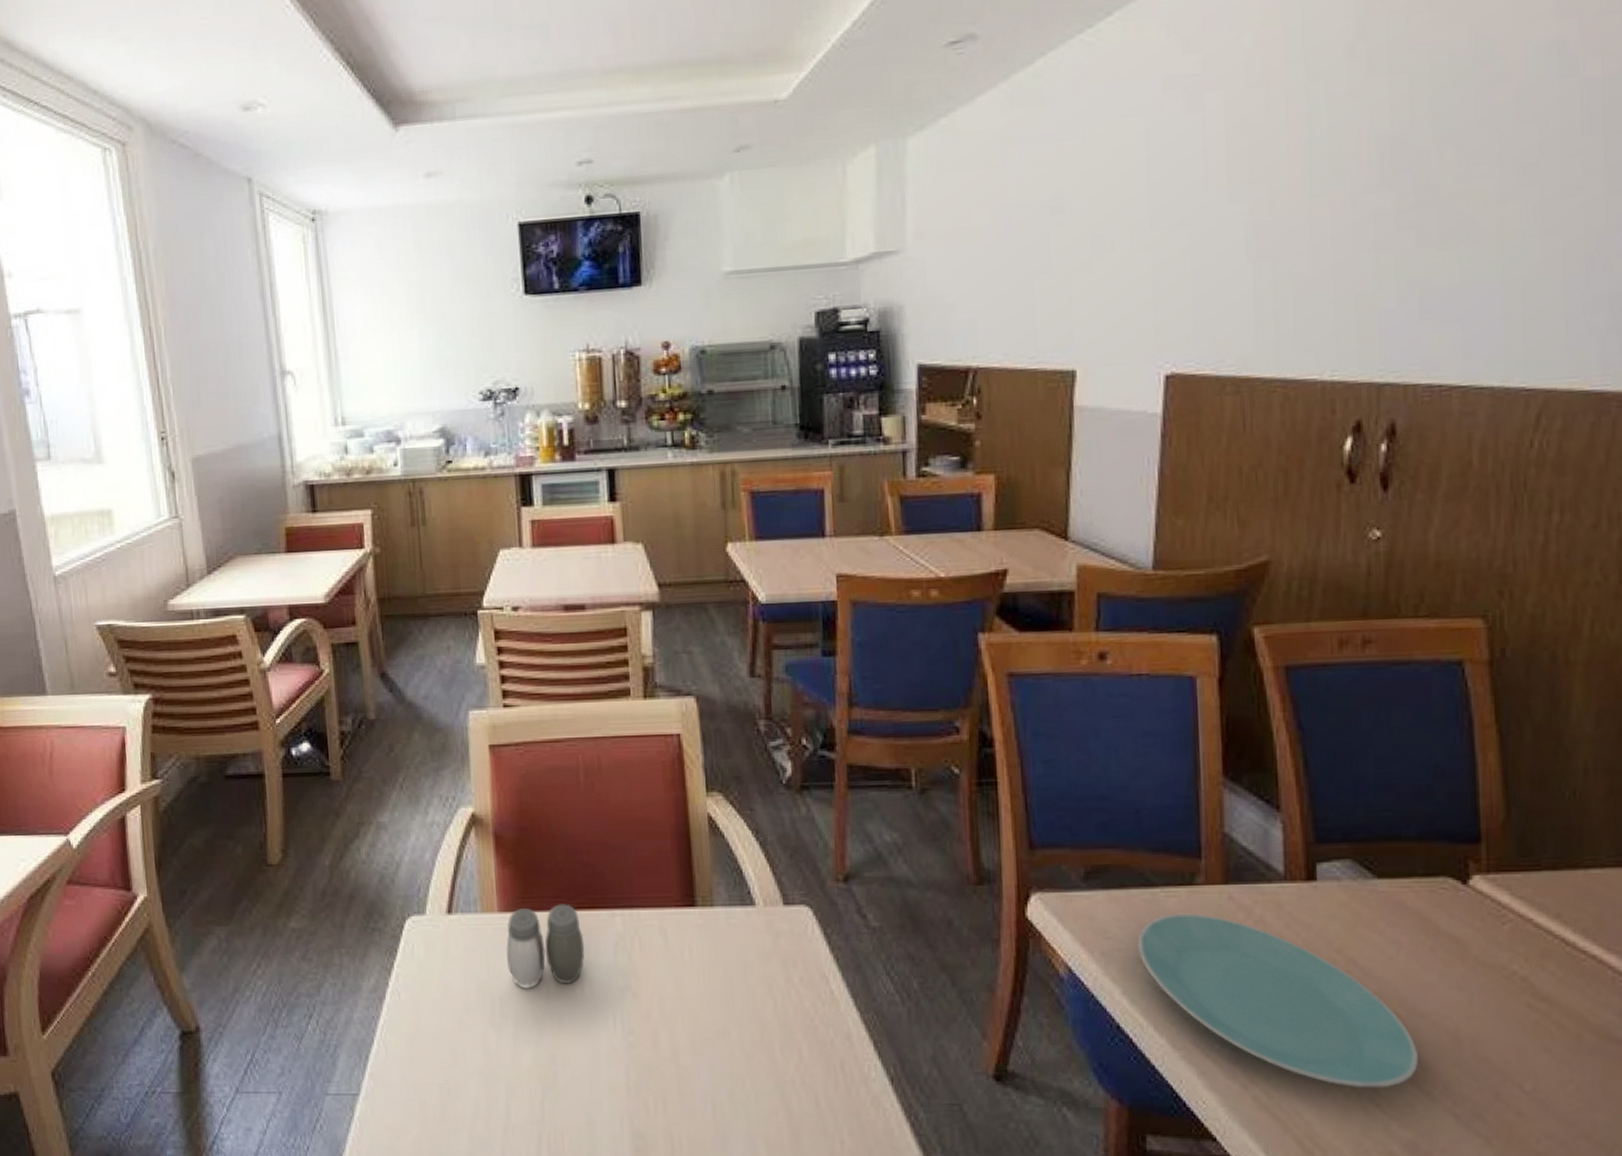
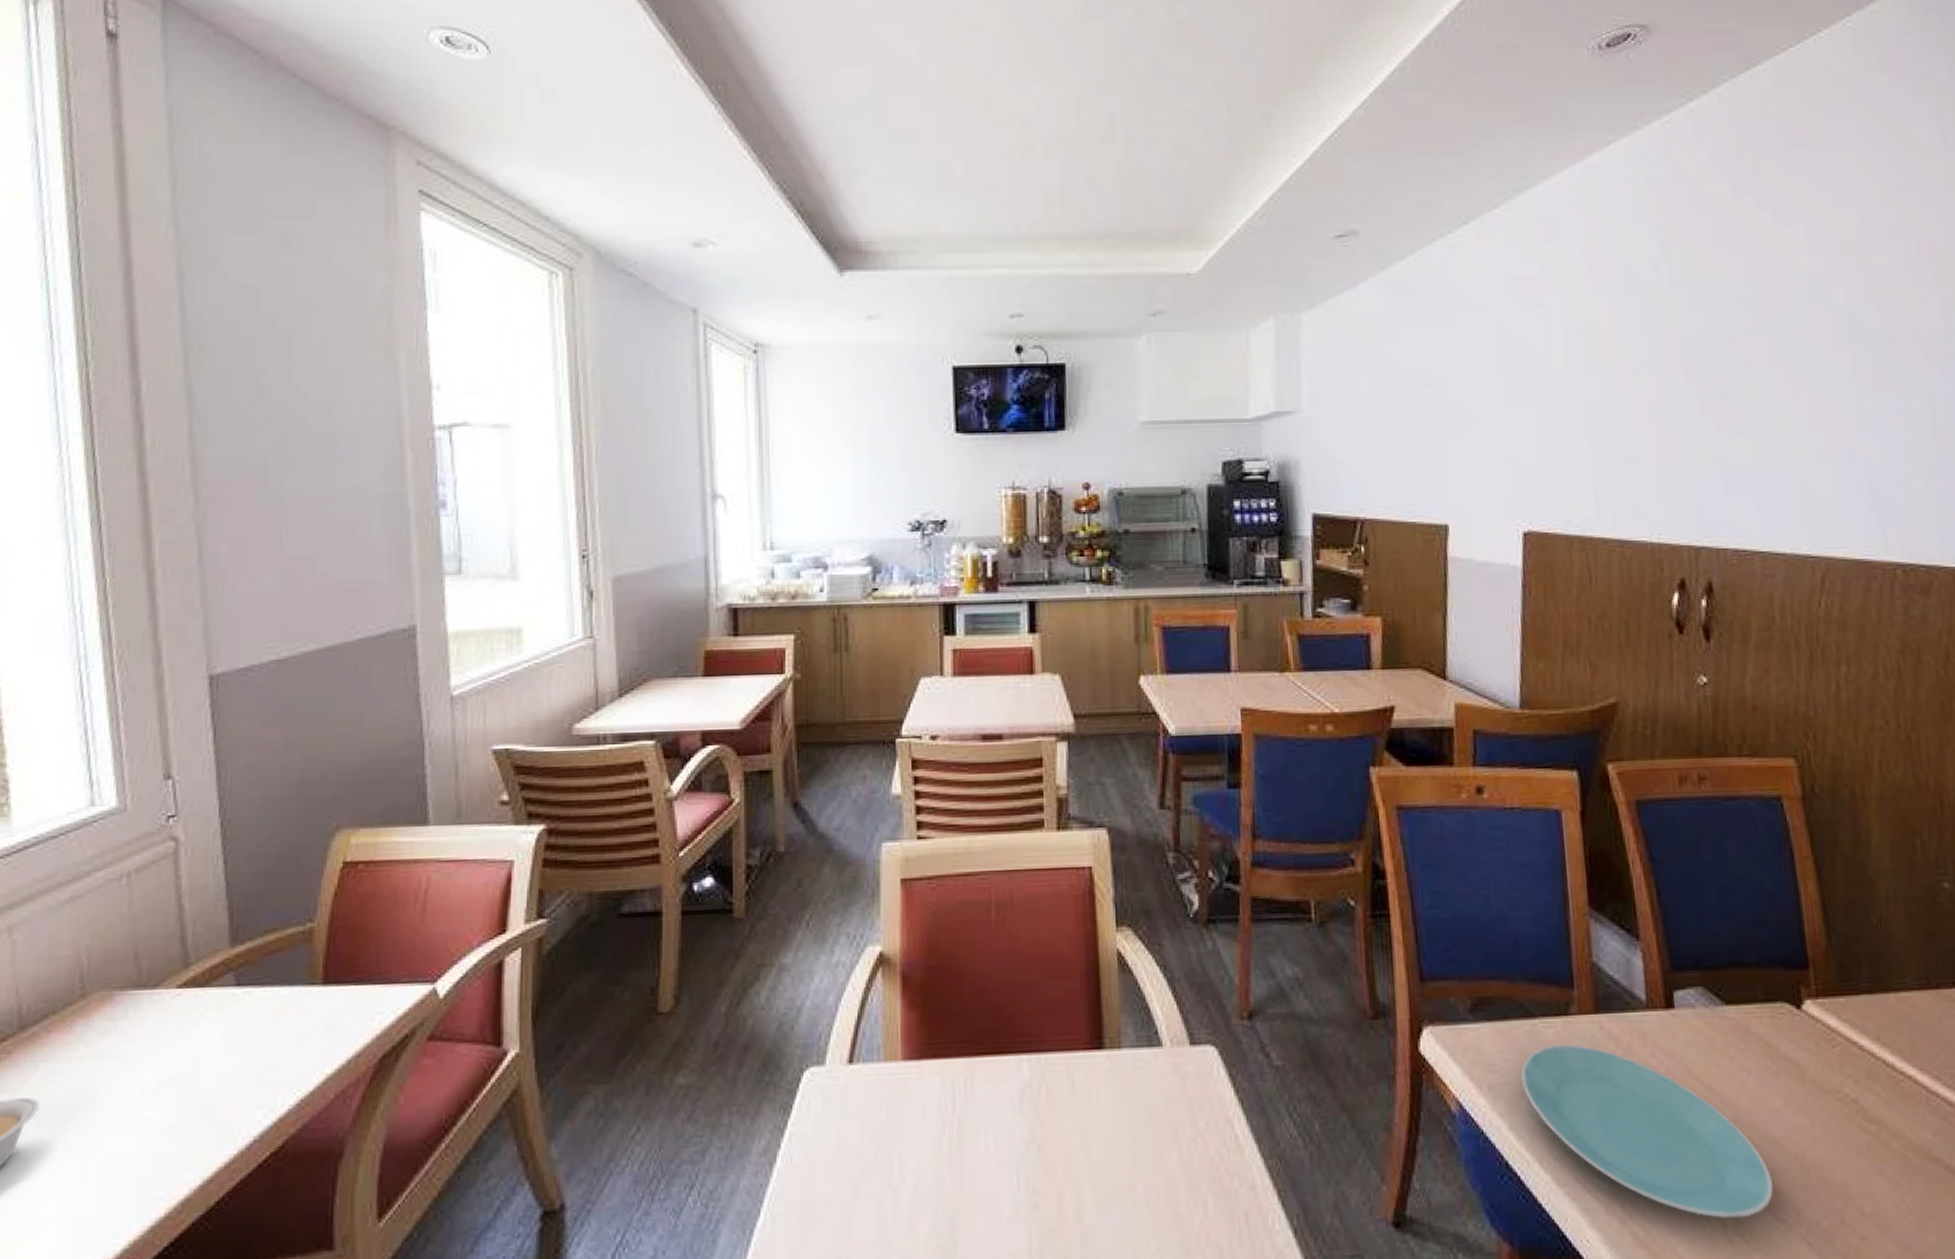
salt and pepper shaker: present [506,904,585,988] -> none [909,1049,990,1145]

